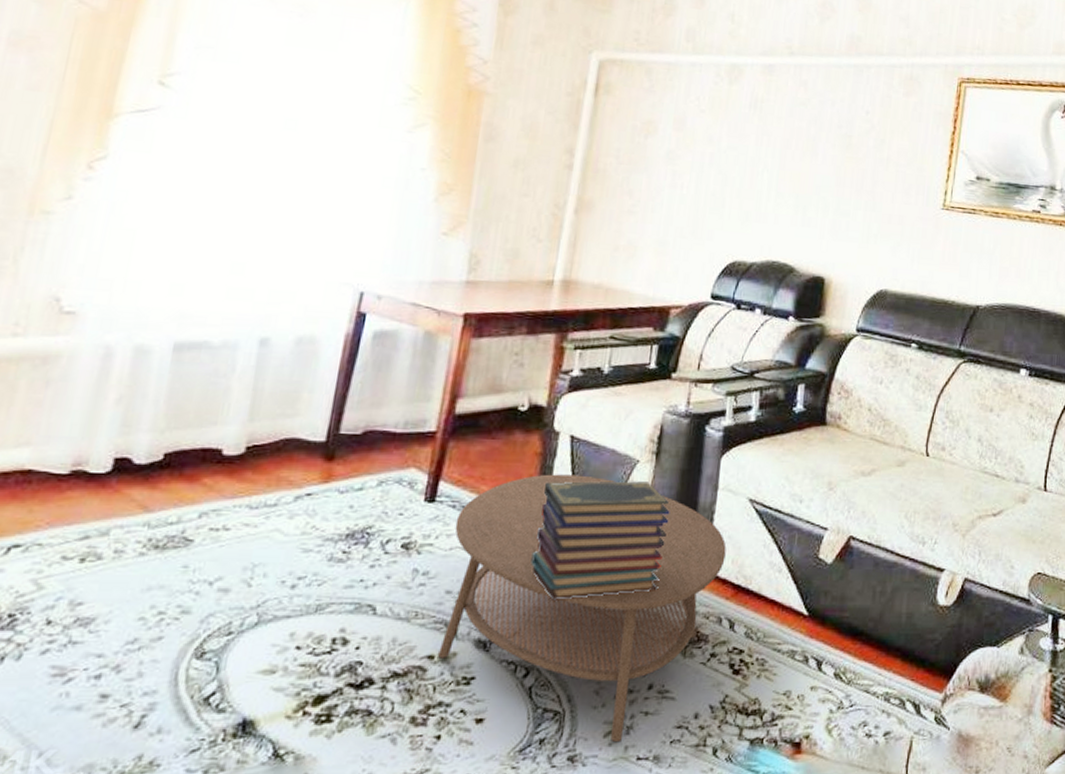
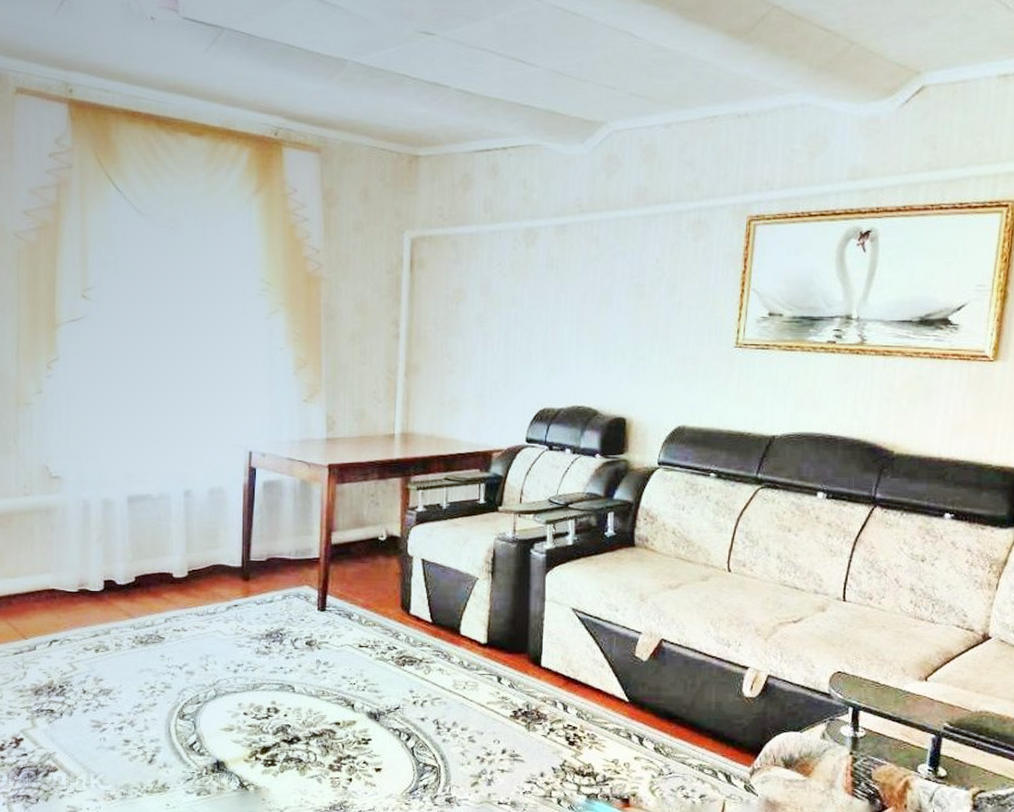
coffee table: present [438,474,726,743] -> none [343,589,556,791]
book stack: present [531,481,670,600] -> none [402,594,507,685]

